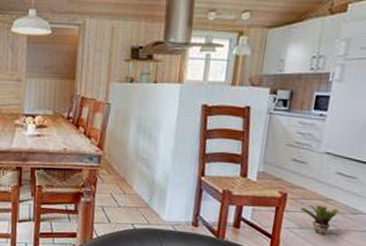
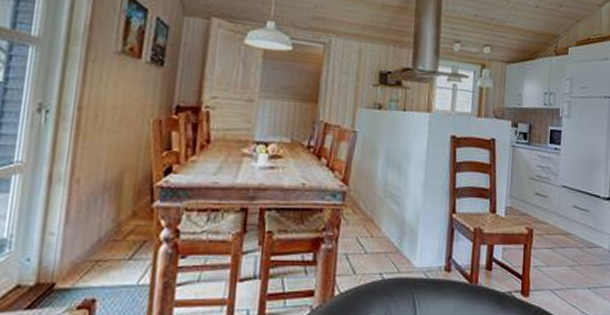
potted plant: present [300,204,340,234] -> none [546,239,579,271]

